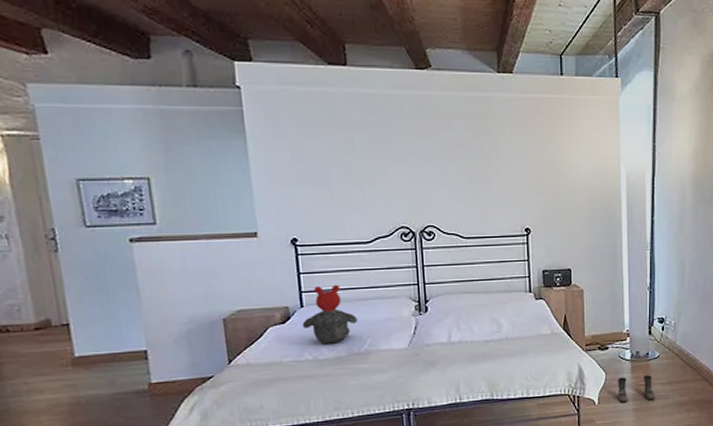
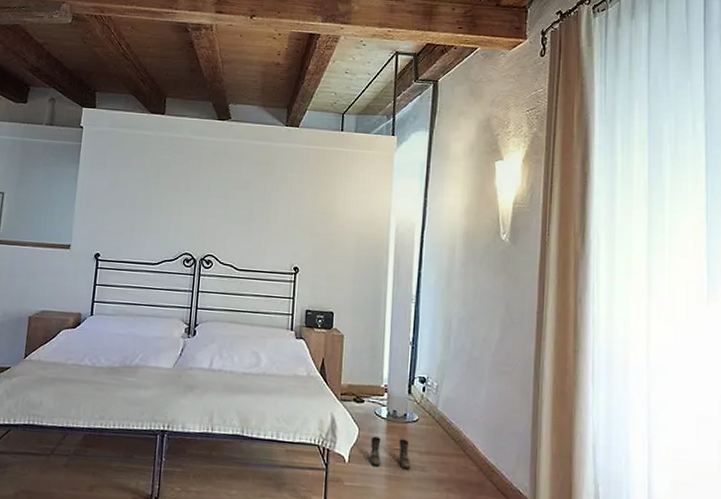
teddy bear: present [302,284,358,344] -> none [88,298,135,354]

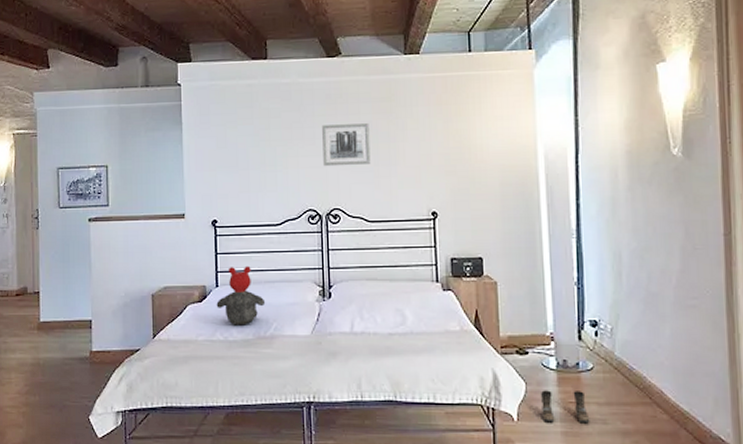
teddy bear: none [88,298,135,354] -> present [216,265,266,325]
wall art: none [203,179,248,219] -> present [322,123,371,167]

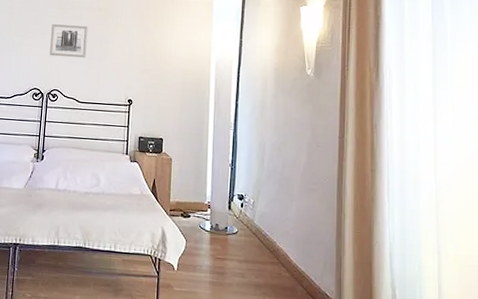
boots: present [541,390,590,424] -> none [196,247,232,276]

